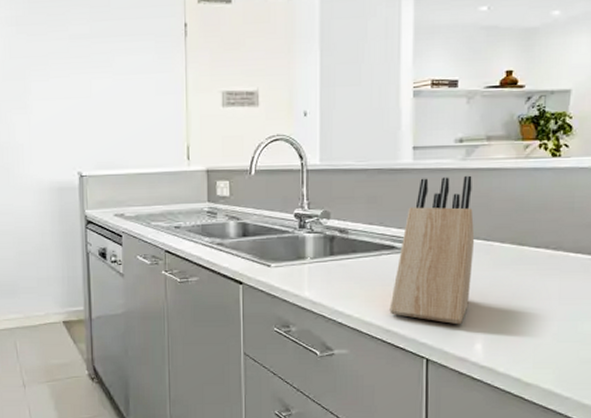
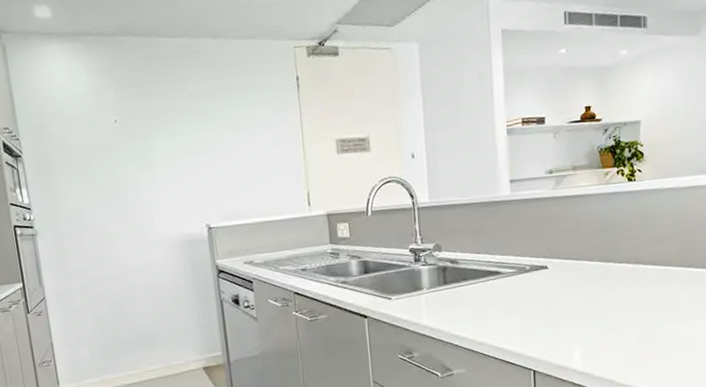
knife block: present [389,175,475,325] -> none [499,203,568,338]

